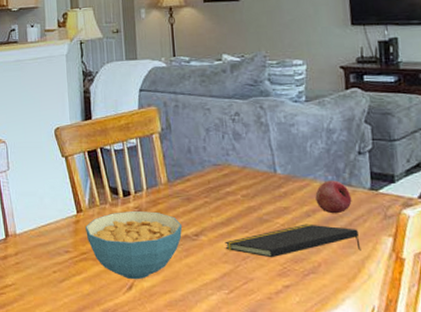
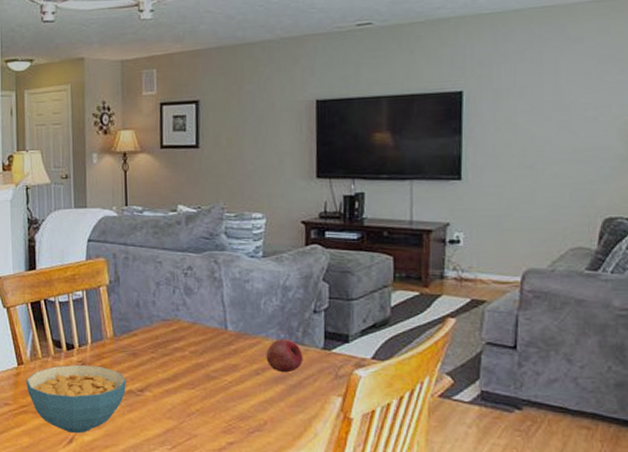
notepad: present [225,224,361,258] -> none [170,382,309,415]

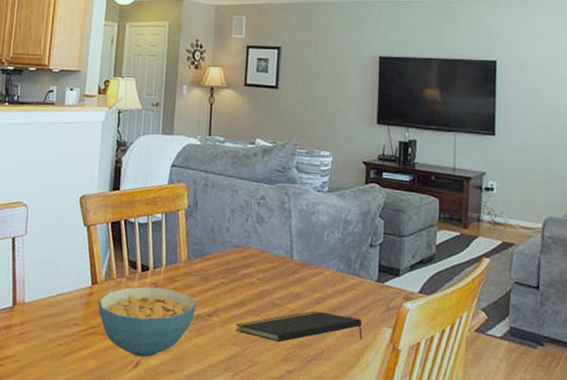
notepad: none [170,382,309,415] -> present [235,310,362,343]
fruit: present [266,339,303,373] -> none [326,270,359,303]

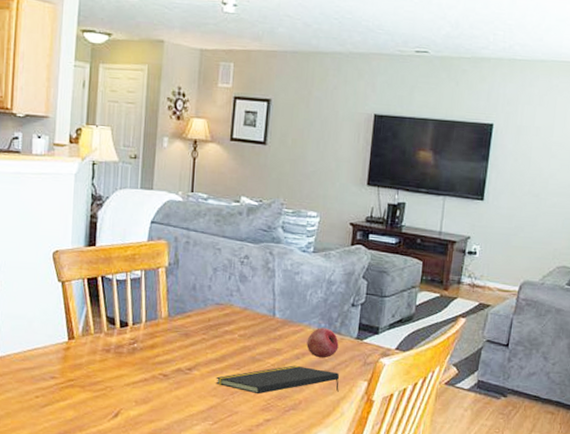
cereal bowl: present [98,286,197,358] -> none [76,341,177,408]
fruit: none [326,270,359,303] -> present [306,327,339,358]

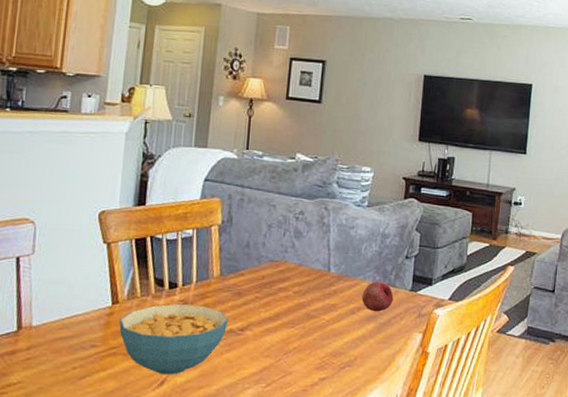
cereal bowl: none [76,341,177,408] -> present [119,303,229,375]
notepad: present [216,365,339,394] -> none [269,320,394,353]

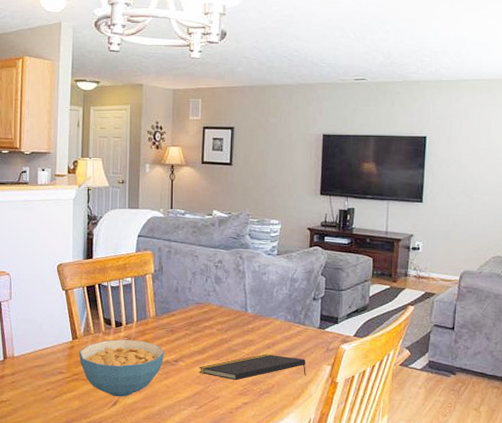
notepad: none [269,320,394,353] -> present [199,354,306,381]
fruit: present [362,281,394,312] -> none [276,320,304,347]

